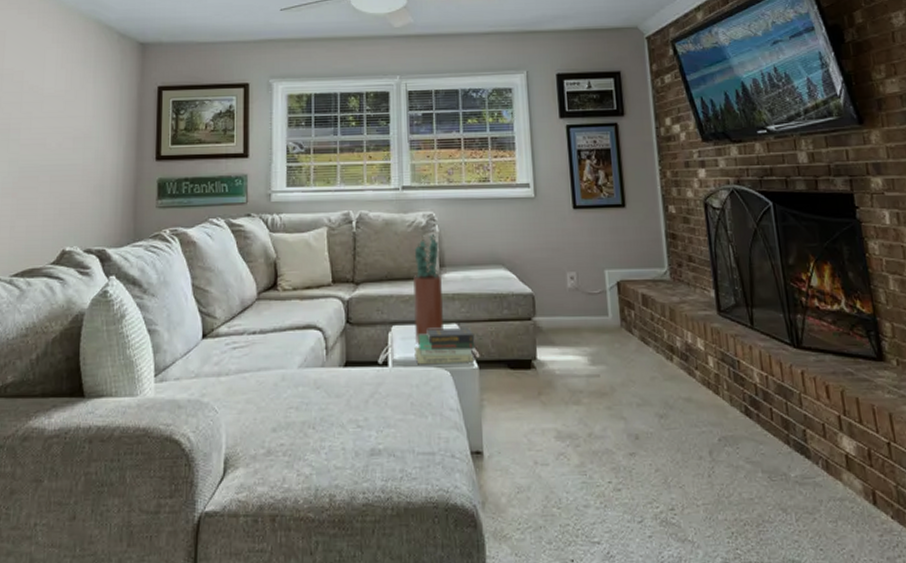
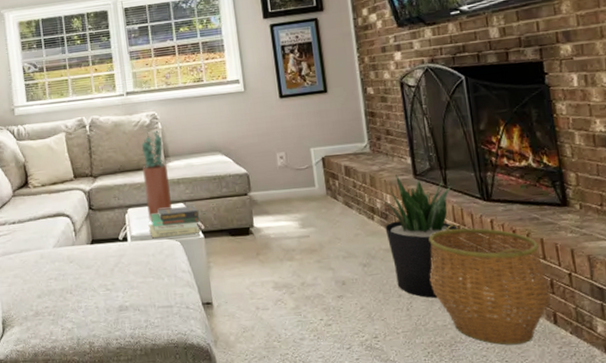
planter: none [682,309,769,463] -> present [381,175,461,298]
basket: none [733,374,870,529] -> present [428,224,552,345]

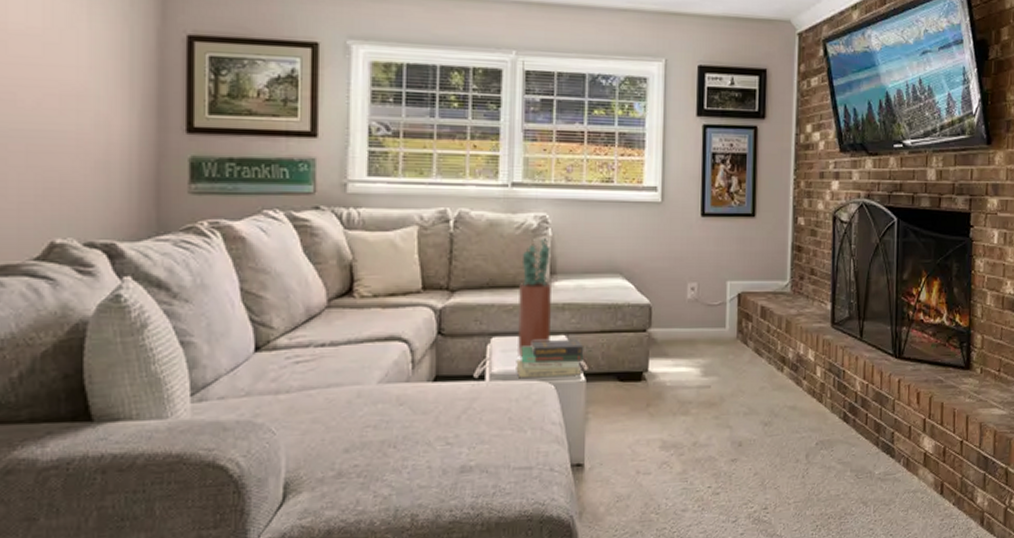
planter: present [381,175,461,298] -> none [793,321,866,464]
basket: present [428,224,552,345] -> none [830,382,942,517]

